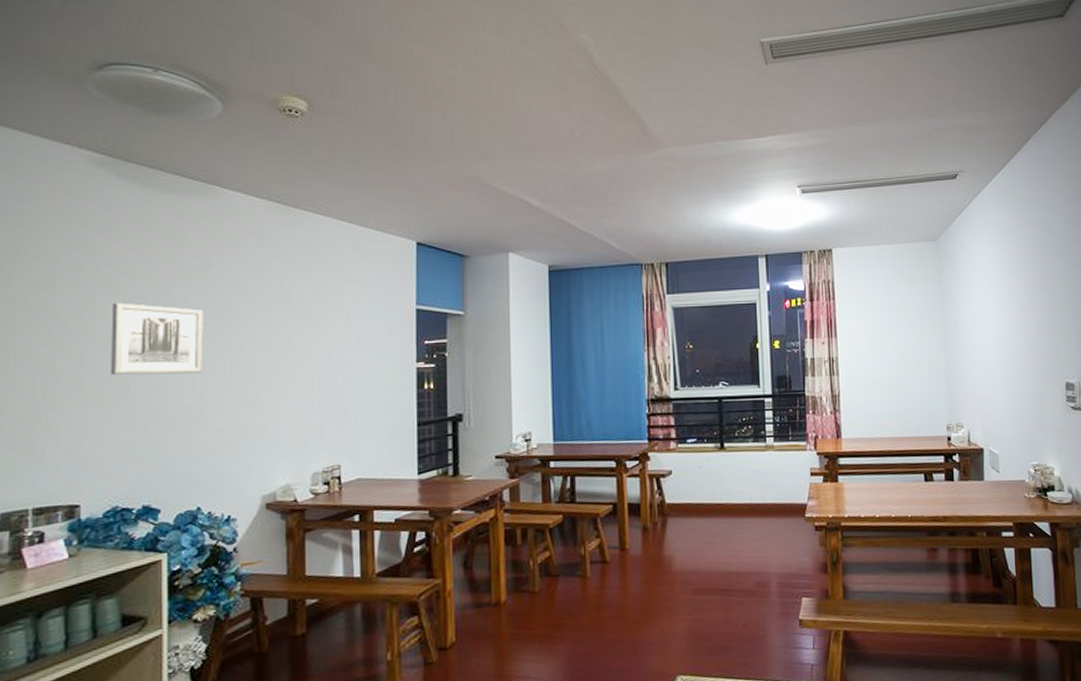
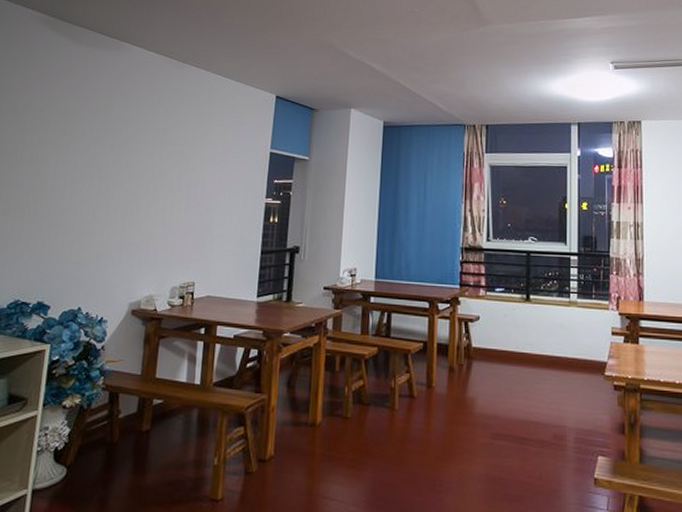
wall art: present [111,302,204,376] -> none [29,132,105,194]

